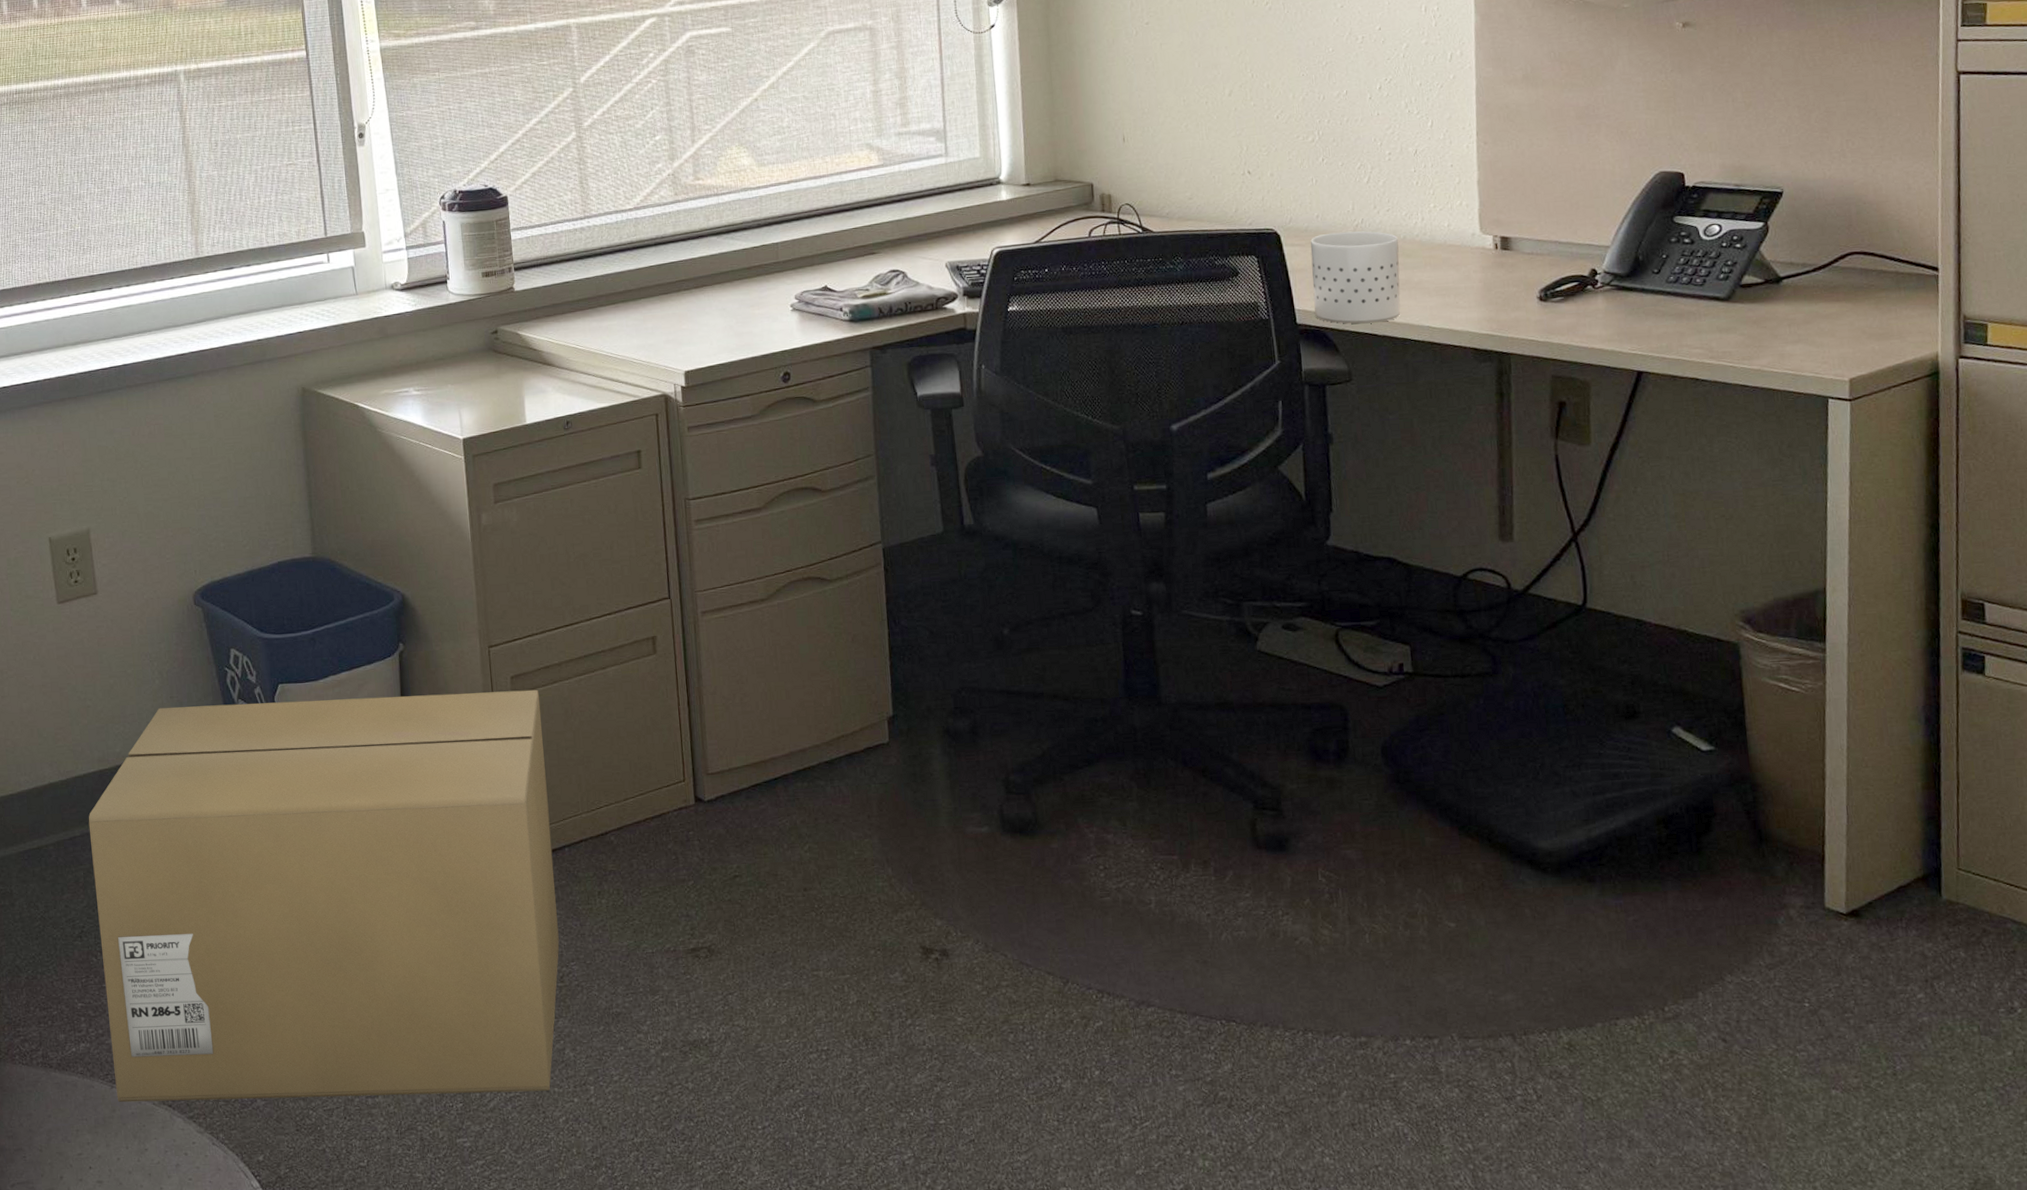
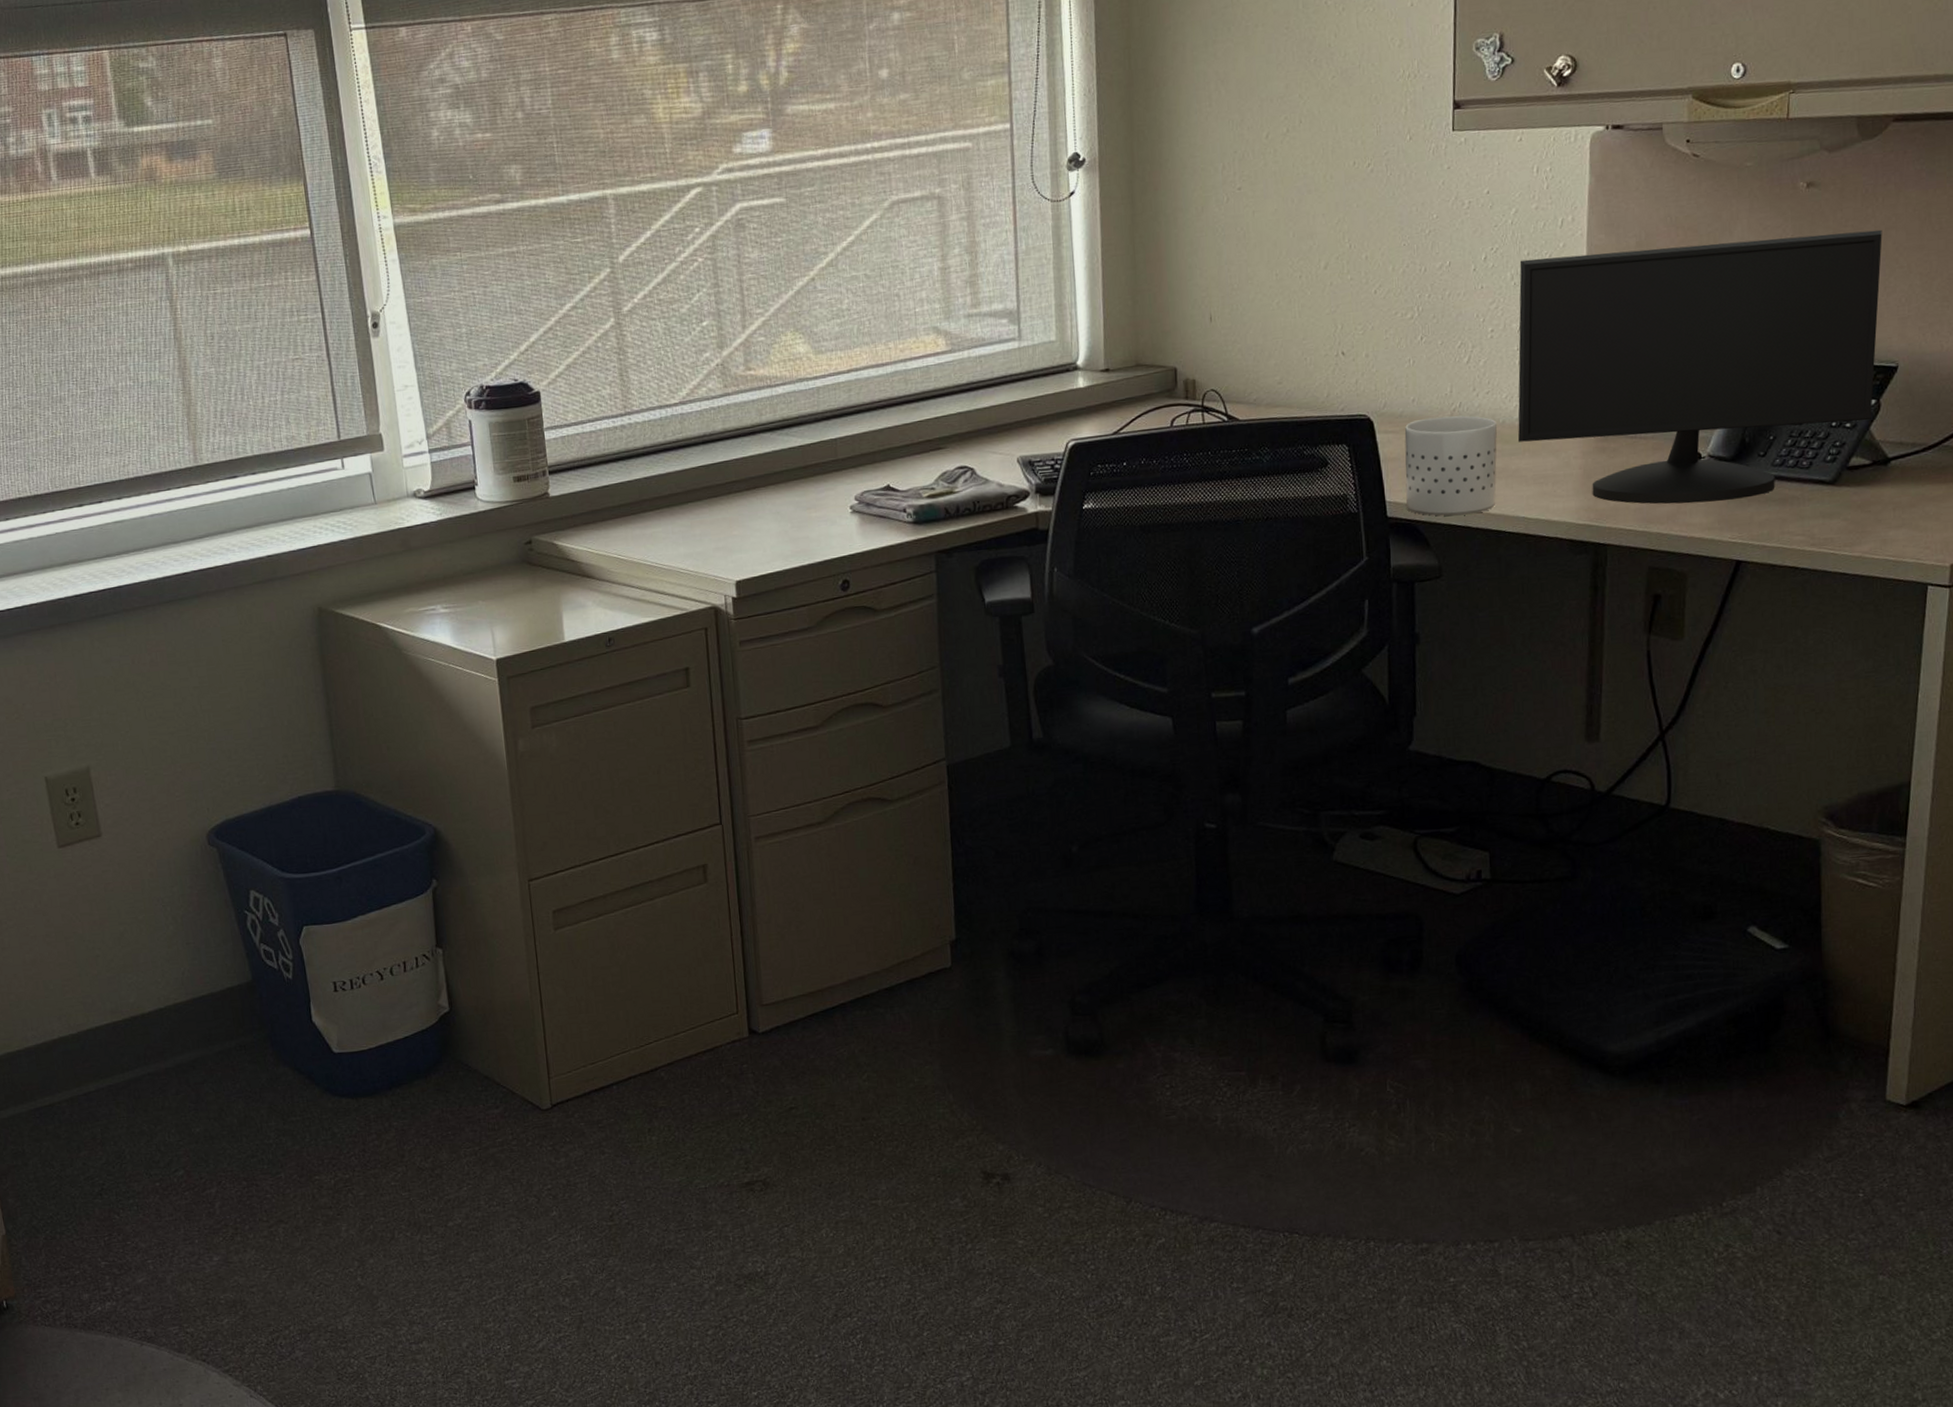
box: present [88,689,560,1103] -> none [103,923,609,1360]
computer monitor: none [1412,66,1761,317] -> present [1517,229,1882,504]

